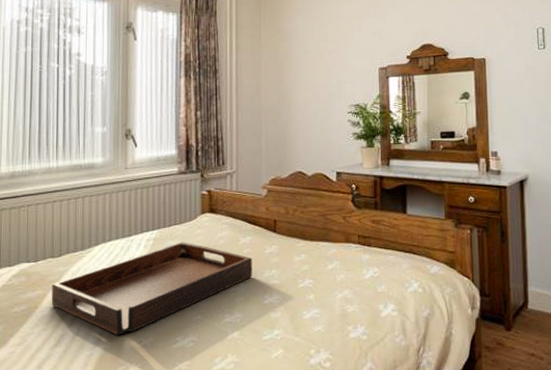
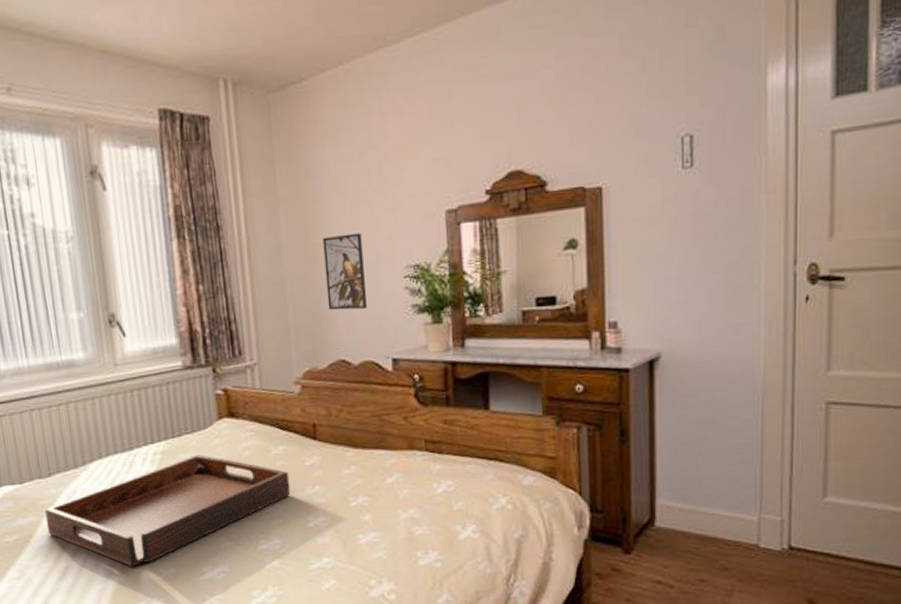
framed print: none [291,80,321,135] -> present [322,233,368,311]

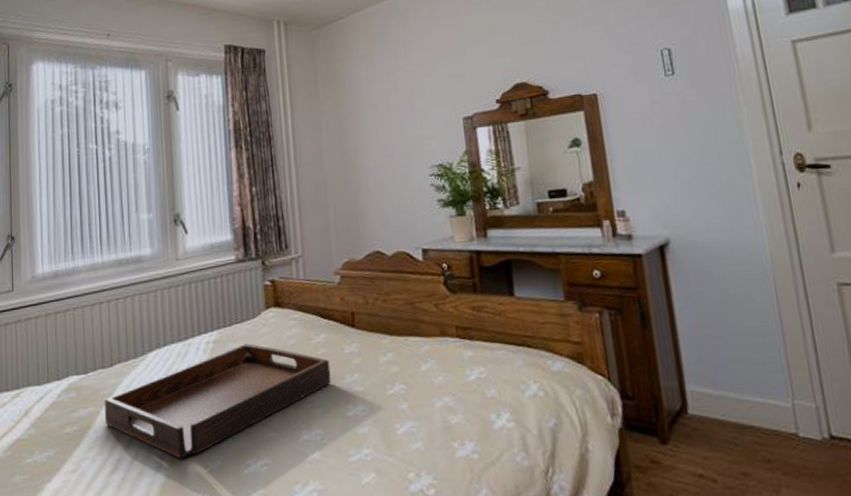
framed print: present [322,233,368,311] -> none [358,138,399,207]

